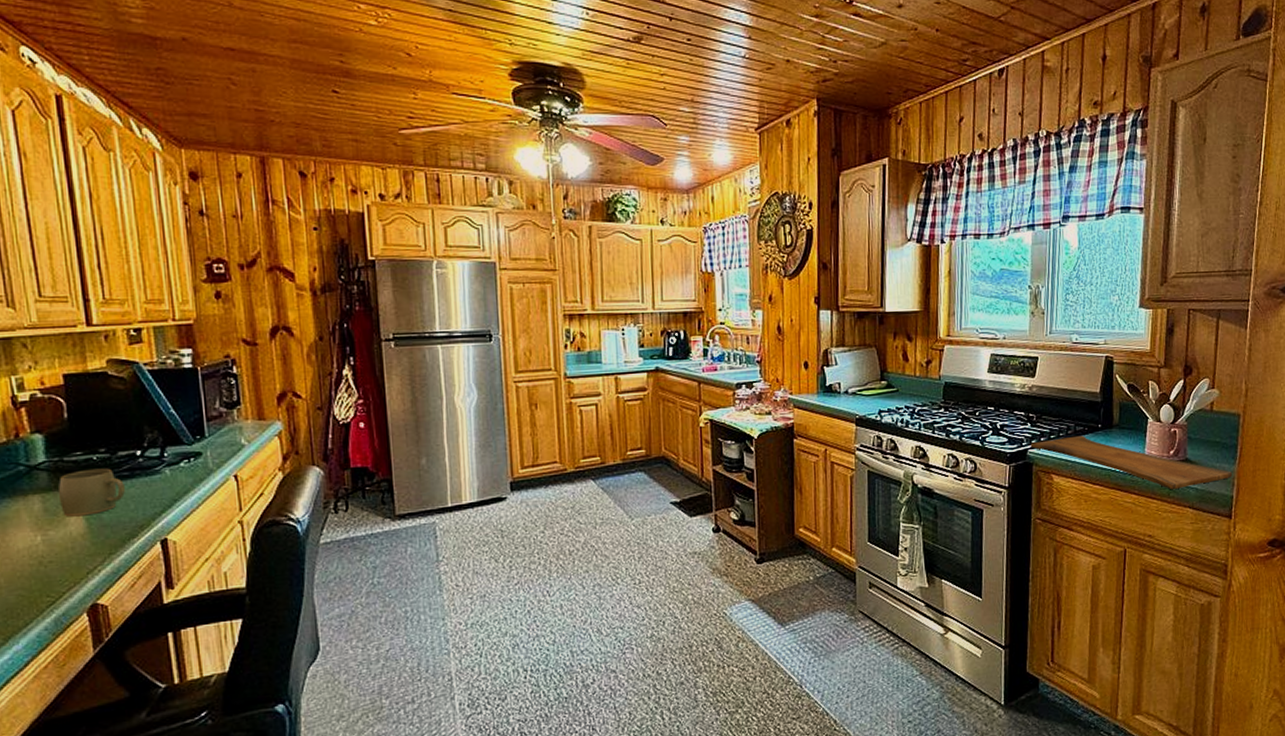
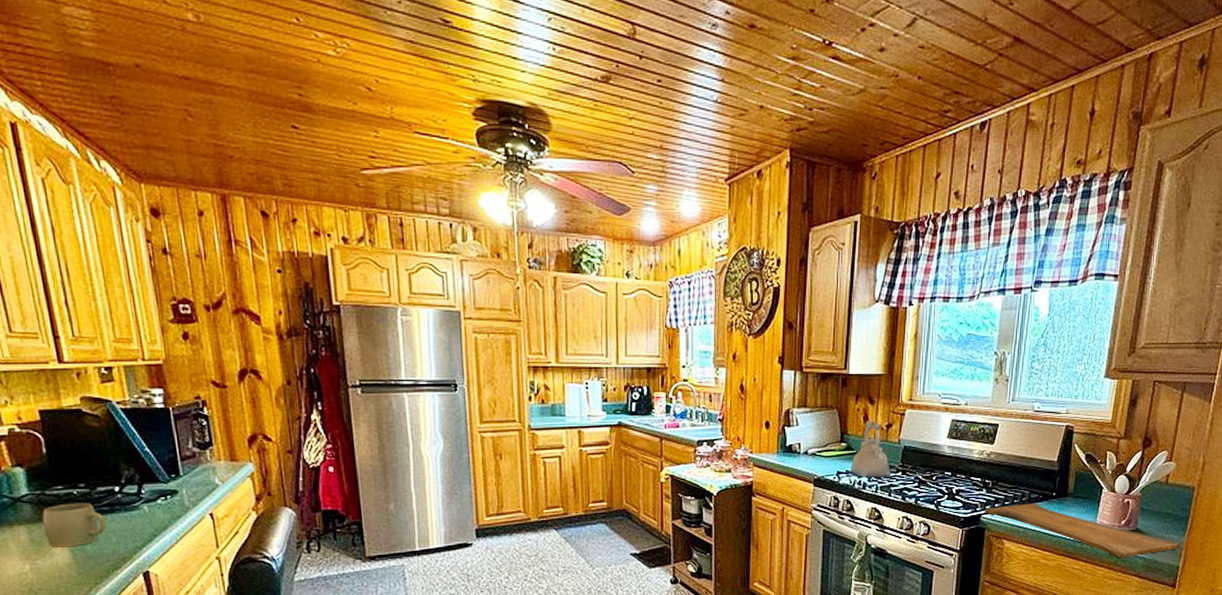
kettle: none [891,357,933,417] -> present [850,421,890,479]

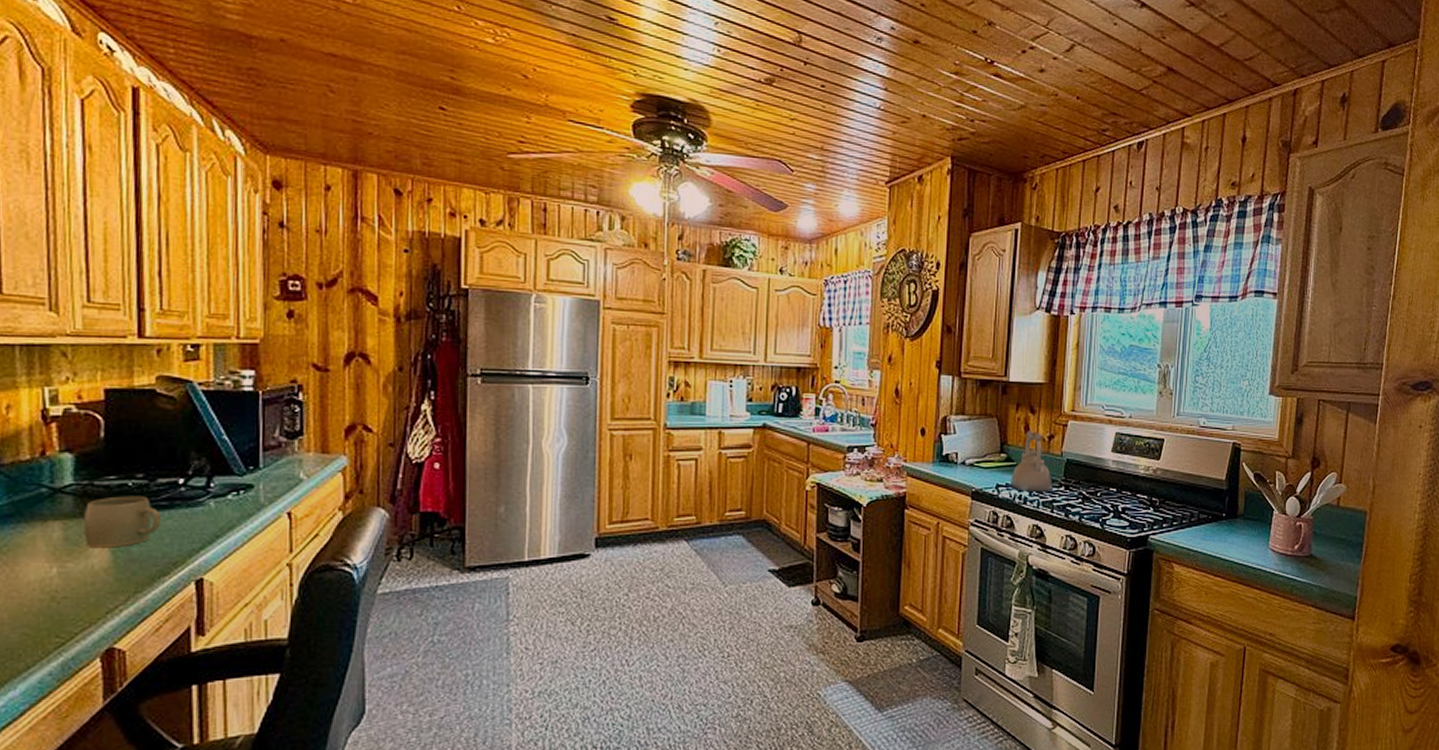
cutting board: present [984,503,1181,559] -> none [1152,524,1357,587]

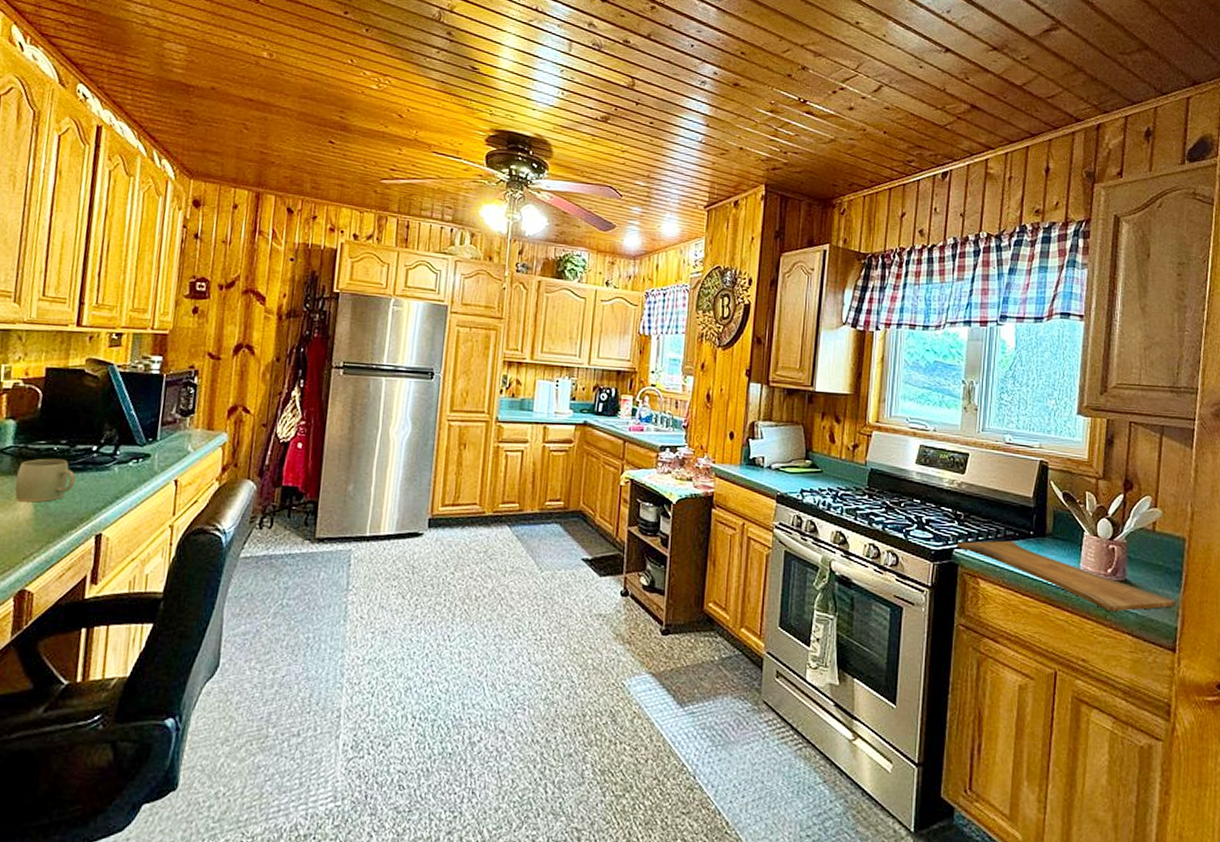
kettle: present [1010,431,1053,493] -> none [814,439,857,501]
cutting board: none [1152,524,1357,587] -> present [956,540,1177,613]

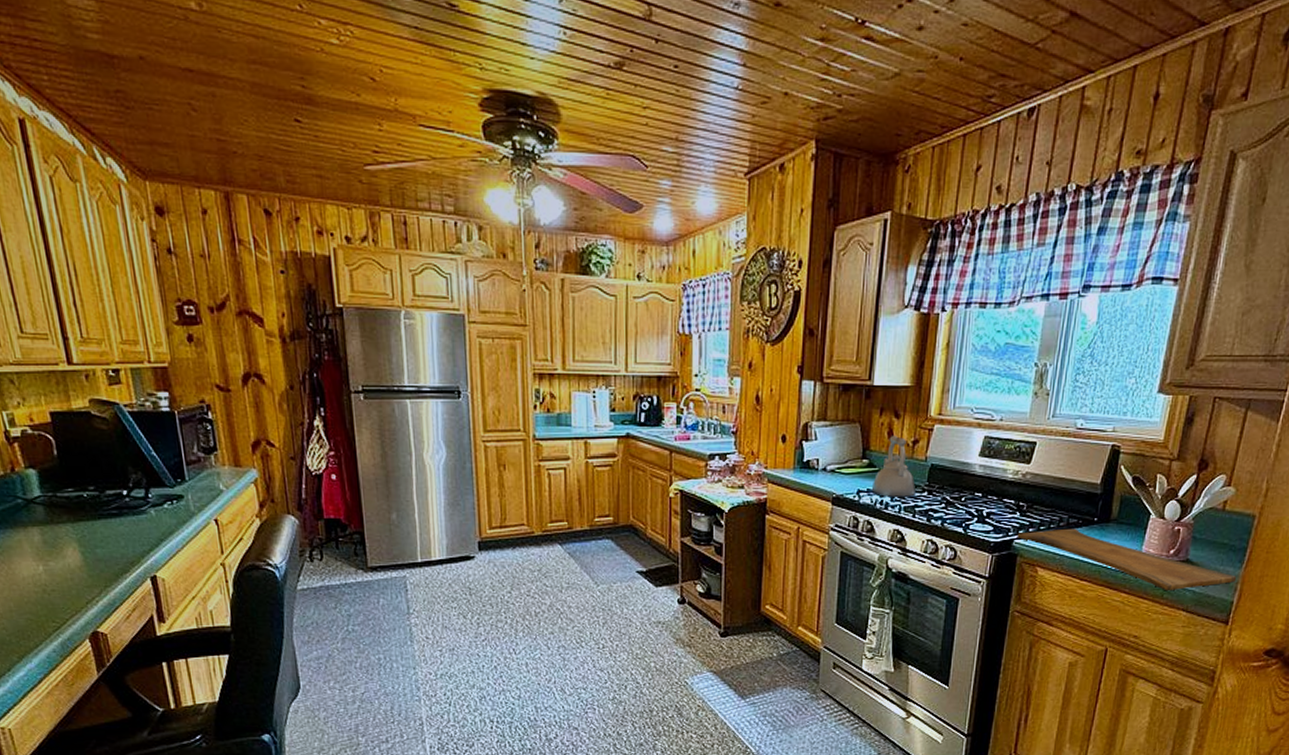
mug: present [15,458,76,503] -> none [54,505,115,550]
kettle: none [814,439,857,501] -> present [871,436,916,498]

